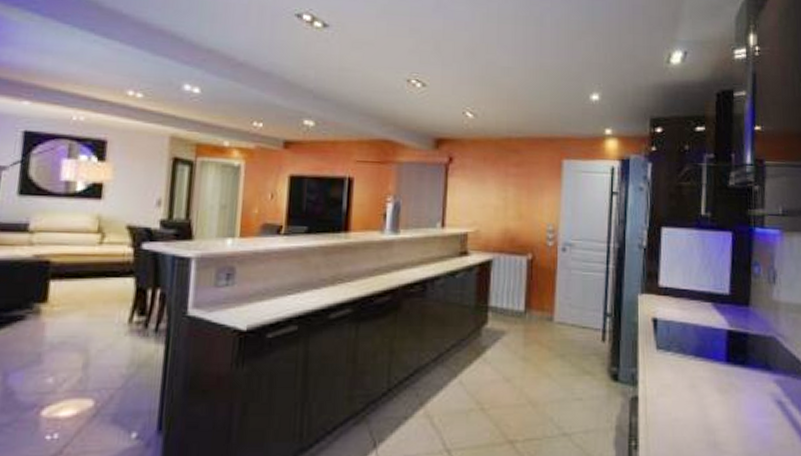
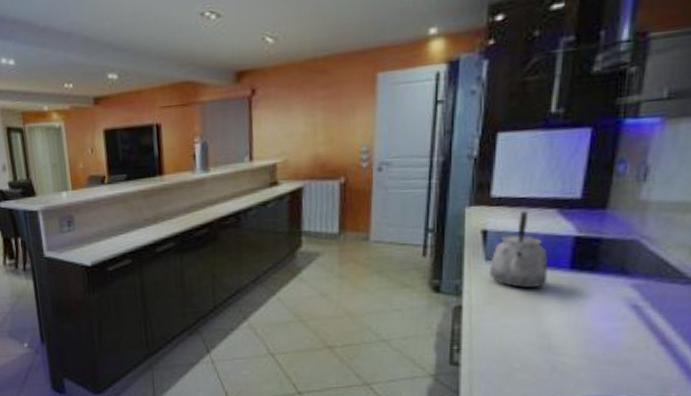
kettle: none [660,302,710,381] -> present [488,210,548,289]

